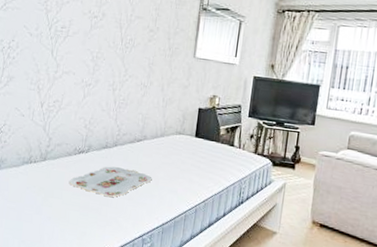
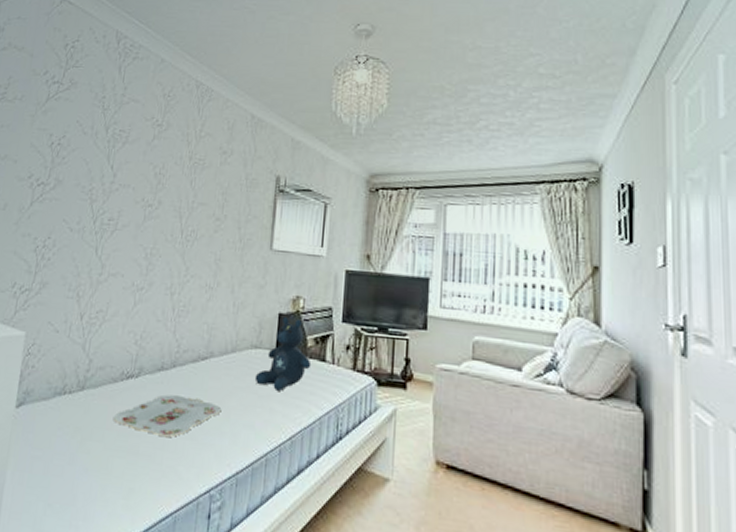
stuffed bear: none [178,111,223,167] -> present [254,317,312,391]

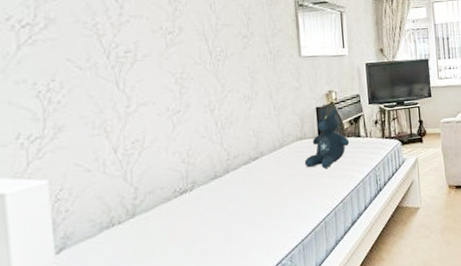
serving tray: present [114,394,222,437] -> none [175,192,280,236]

